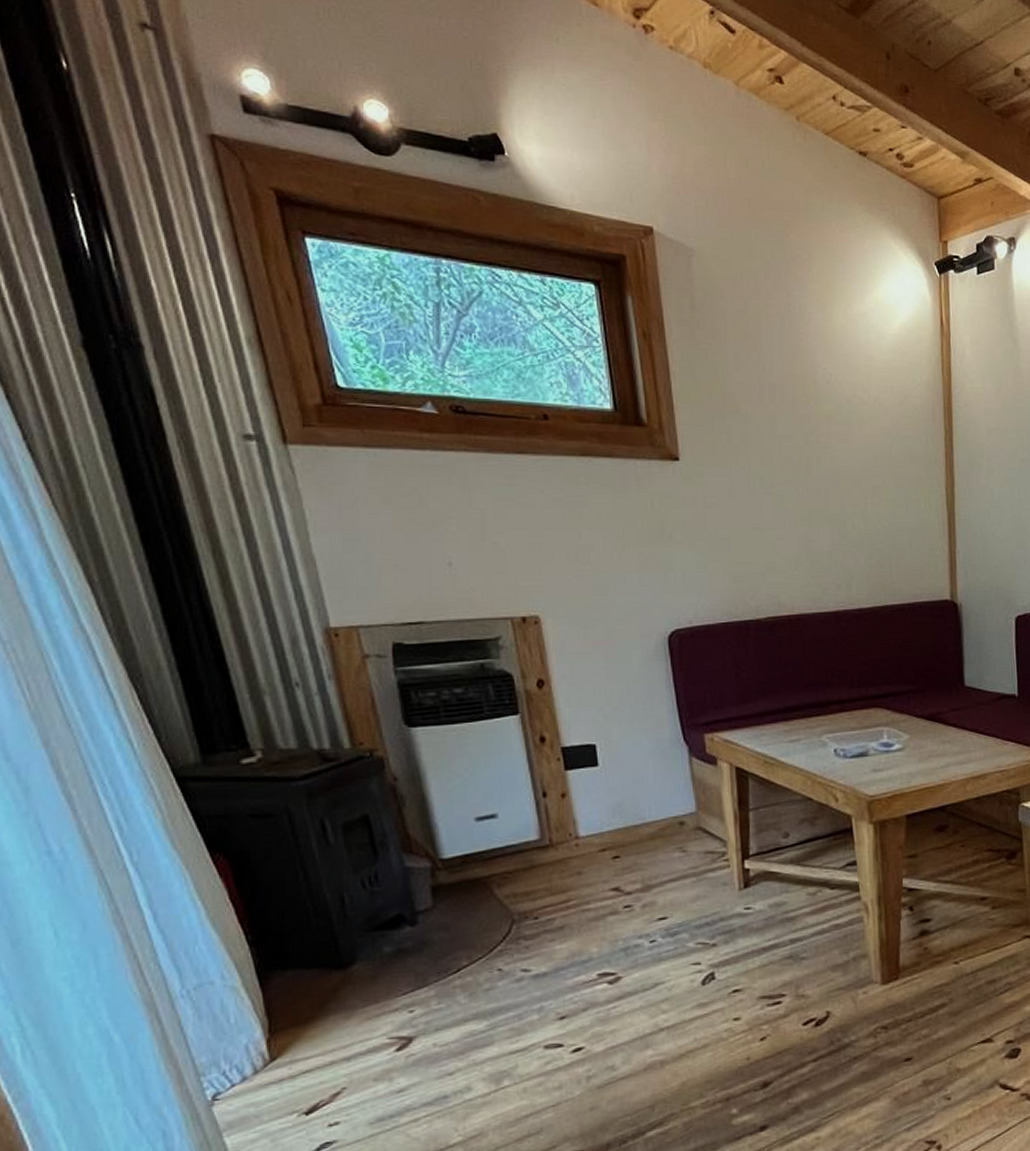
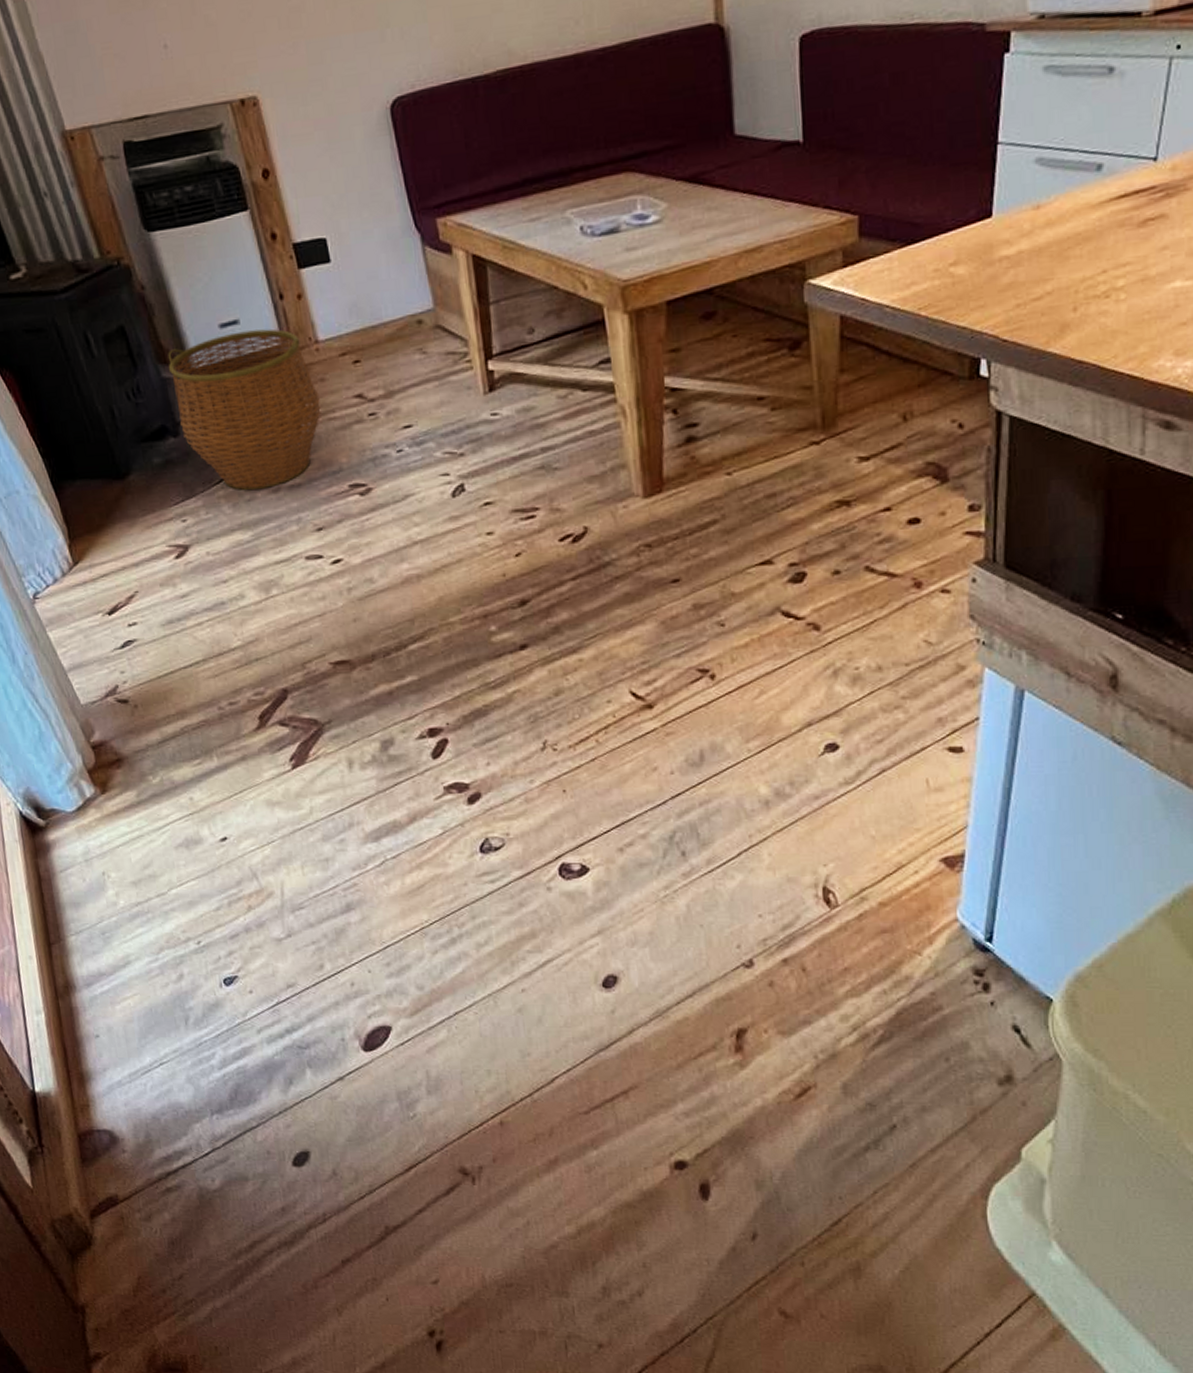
basket: none [413,824,575,980] -> present [168,329,321,491]

